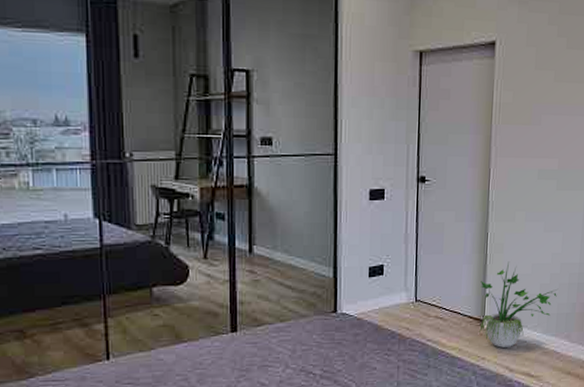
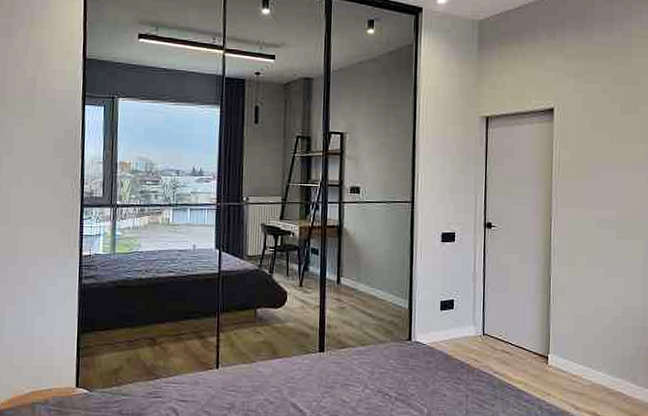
potted plant: present [479,261,559,348] -> none [544,303,622,385]

